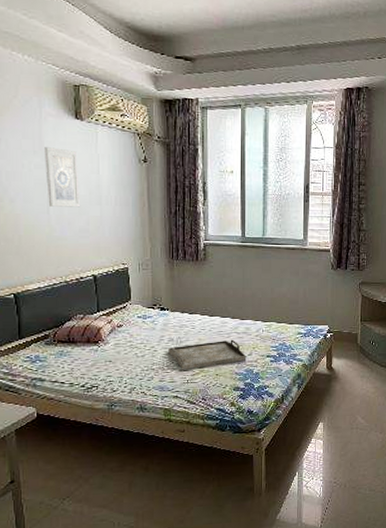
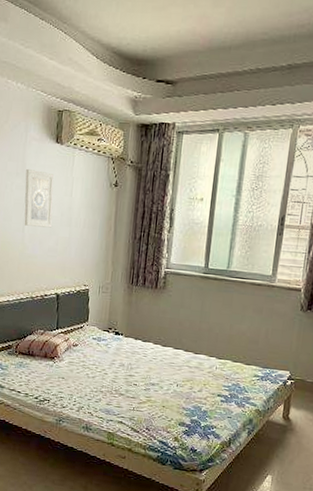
serving tray: present [168,339,247,370] -> none [118,372,196,397]

